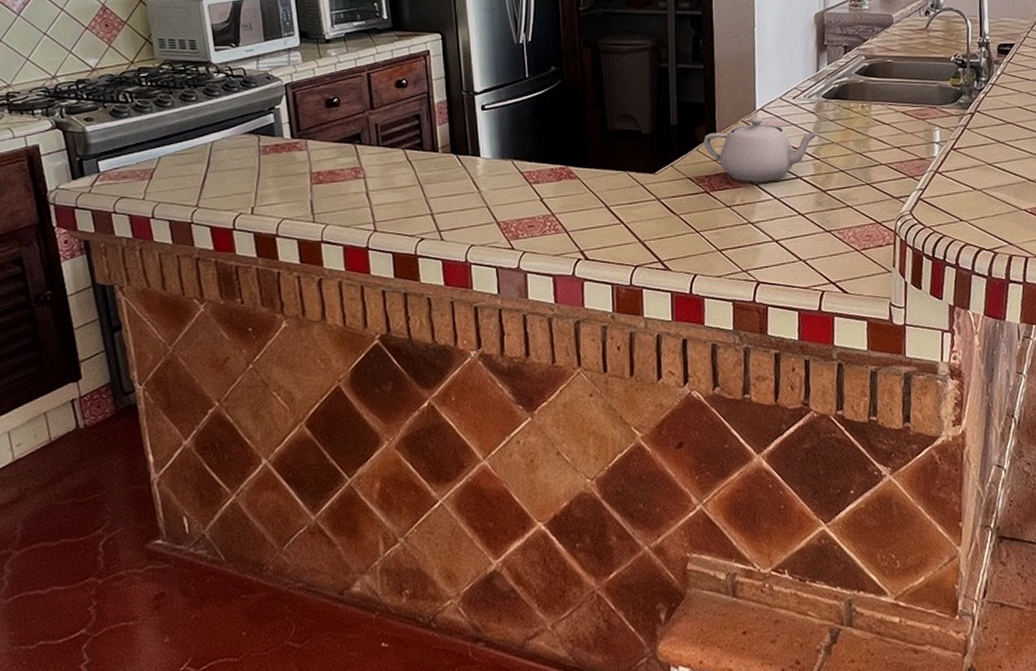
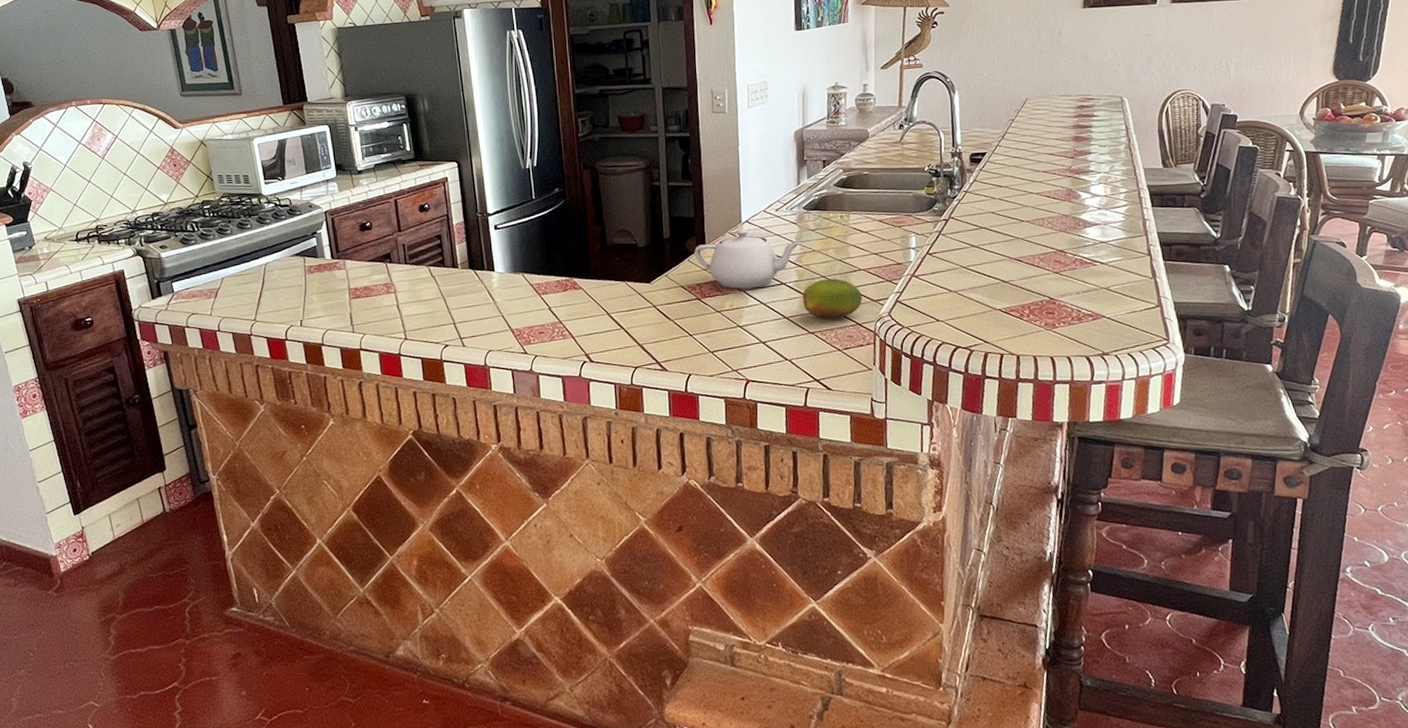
fruit: none [819,173,883,217] -> present [802,278,862,320]

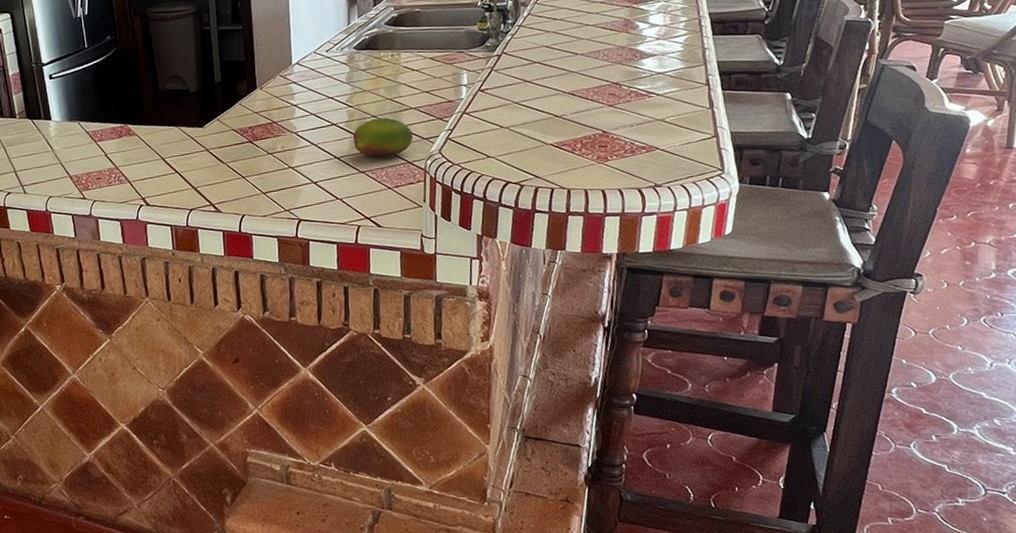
teapot: present [694,229,801,289] -> none [245,71,352,131]

